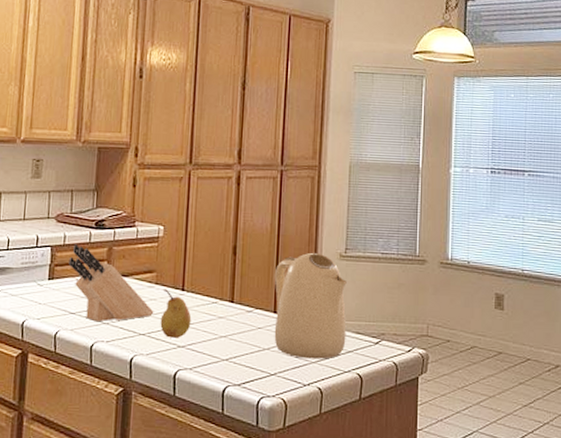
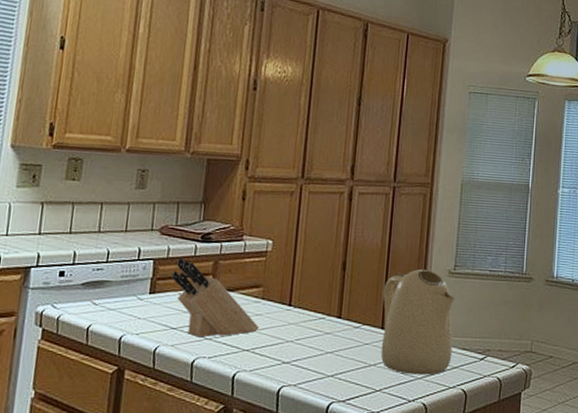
fruit: present [160,289,192,339] -> none [265,304,298,355]

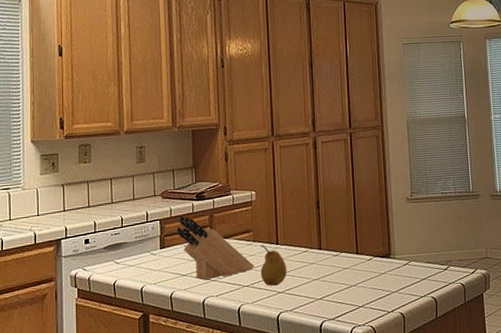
fruit: none [265,304,298,355] -> present [260,245,287,287]
kettle: present [380,269,455,375] -> none [353,199,420,290]

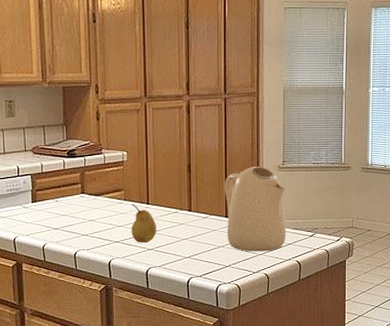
knife block: present [176,215,255,280] -> none [47,171,125,235]
kettle: none [353,199,420,290] -> present [224,166,286,252]

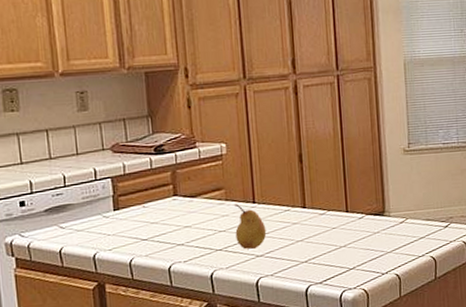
kettle: present [224,166,286,252] -> none [342,150,418,250]

